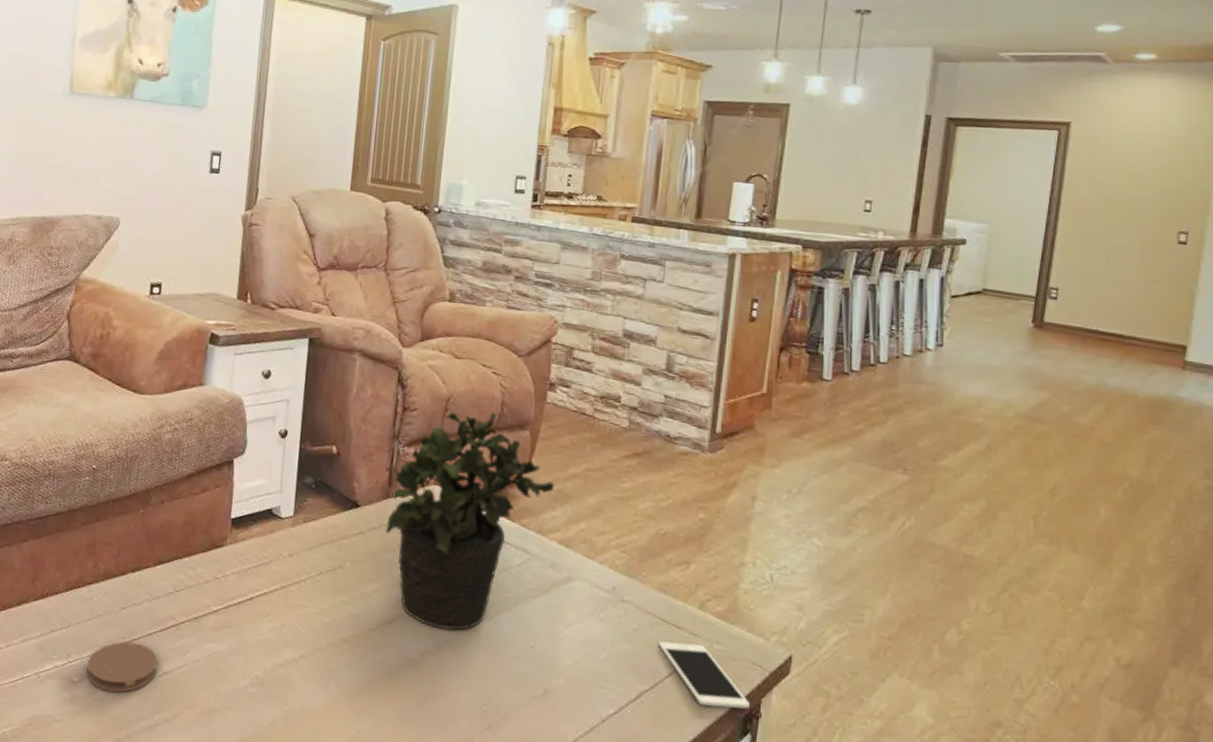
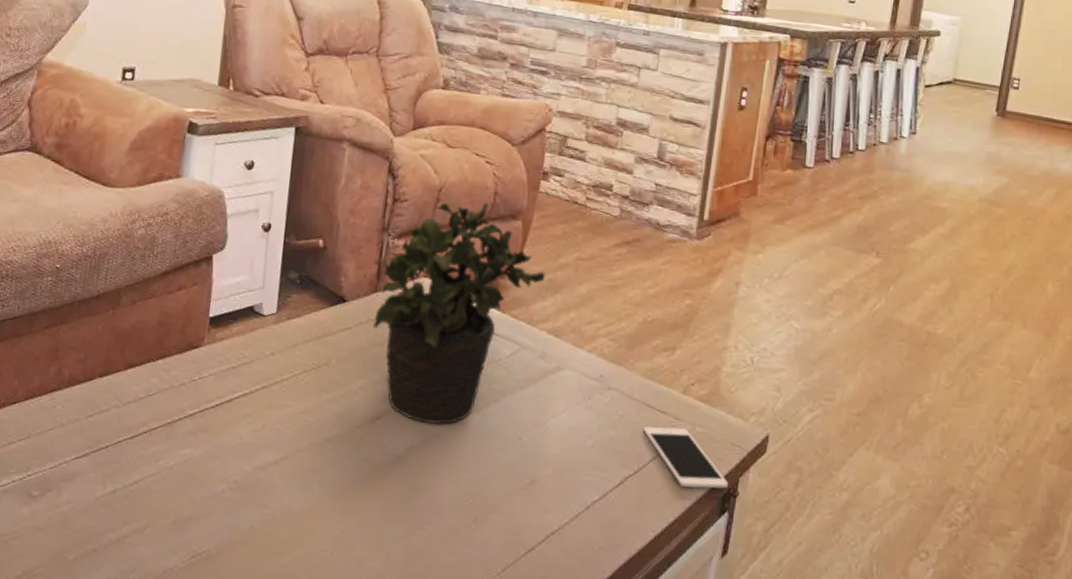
coaster: present [86,641,158,693] -> none [48,450,128,505]

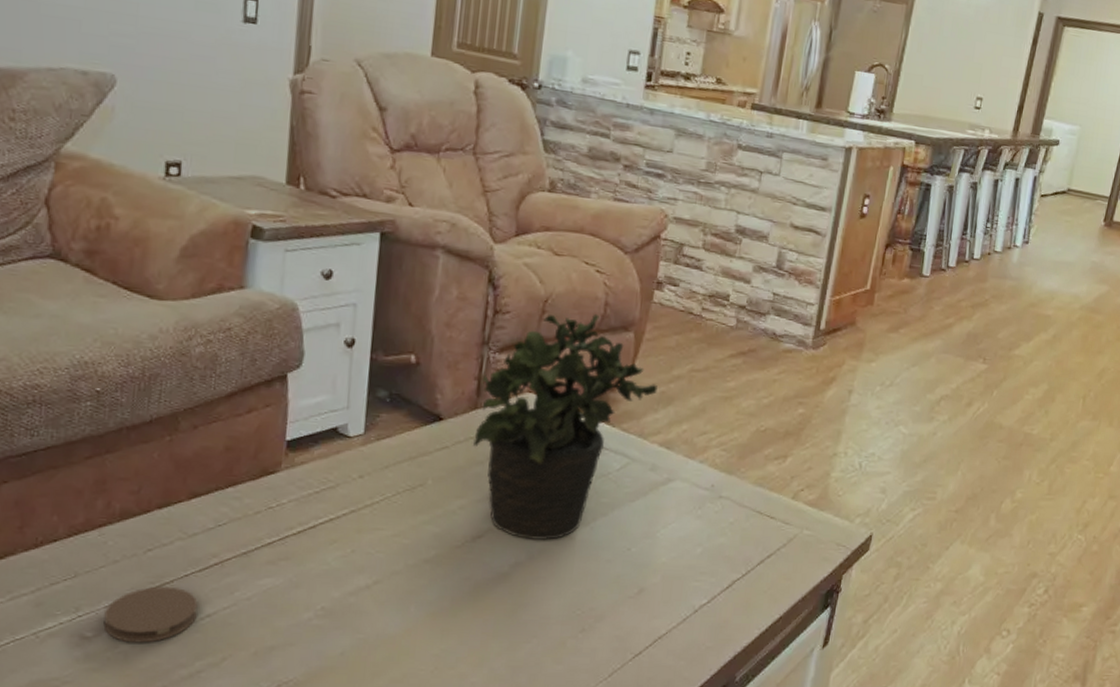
coaster: none [48,450,128,505] -> present [103,586,198,643]
cell phone: present [643,426,729,489] -> none [752,531,833,587]

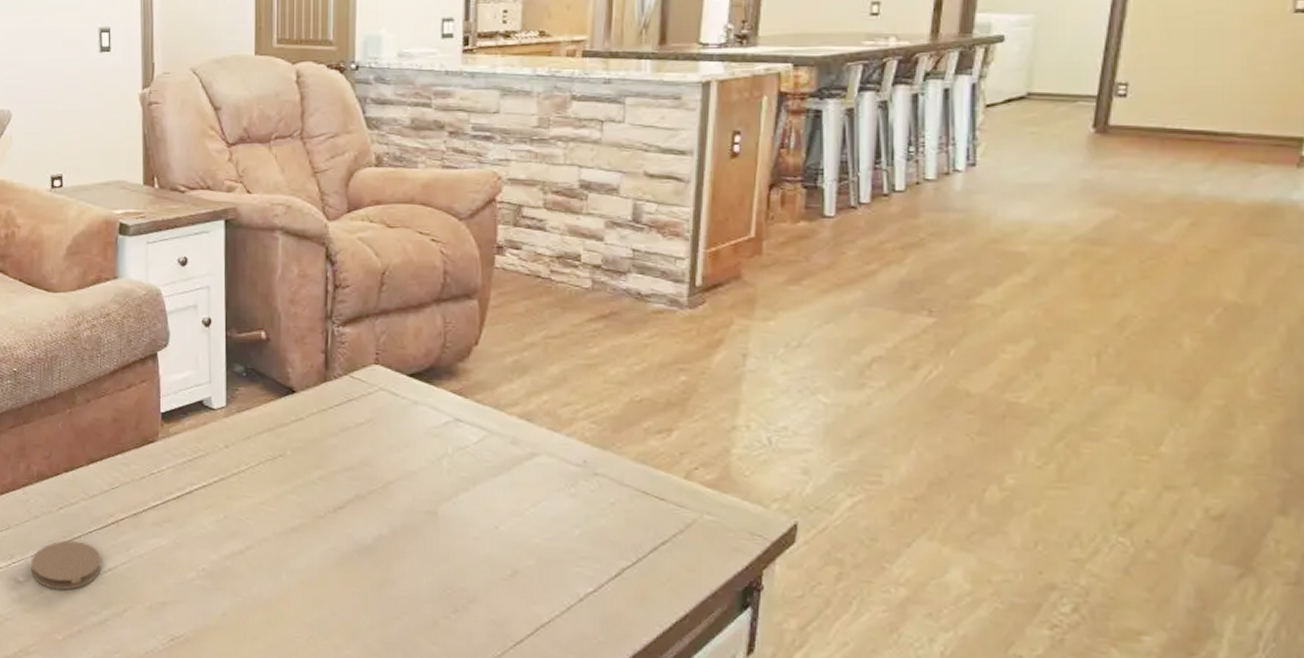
potted plant: present [473,313,658,541] -> none [326,283,510,515]

